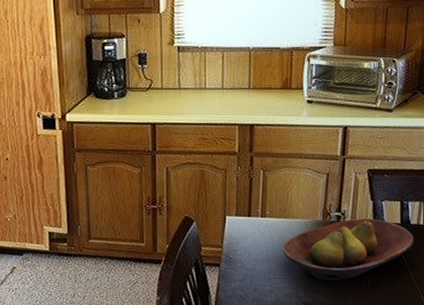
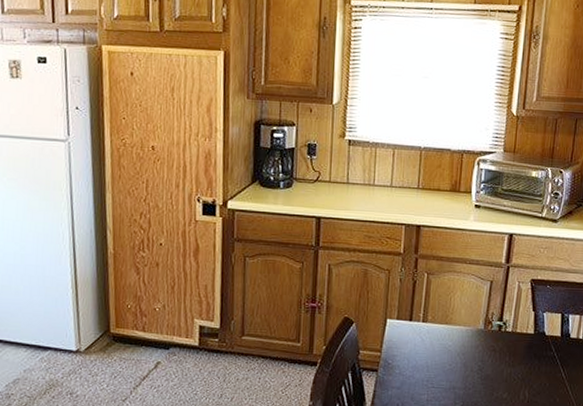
fruit bowl: present [283,218,415,281] -> none [443,328,574,393]

